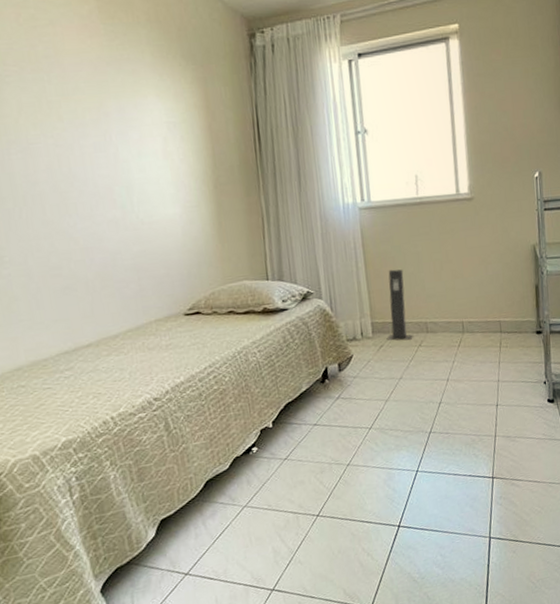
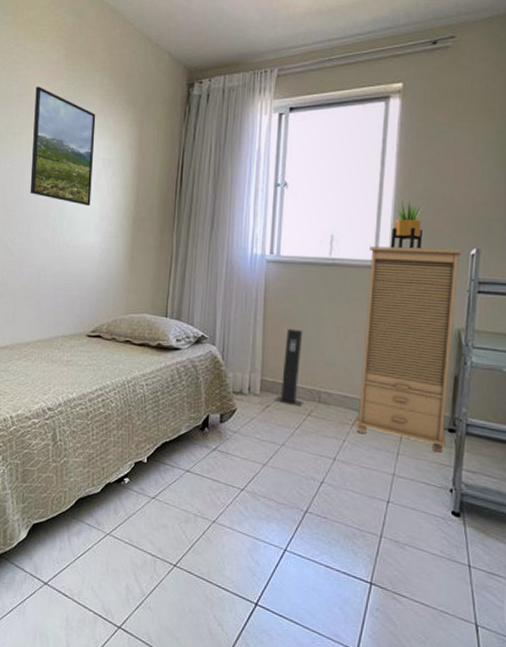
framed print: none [67,45,162,176] -> present [30,86,96,205]
cabinet: none [451,174,536,354] -> present [355,246,462,453]
potted plant: none [467,135,495,181] -> present [391,201,424,249]

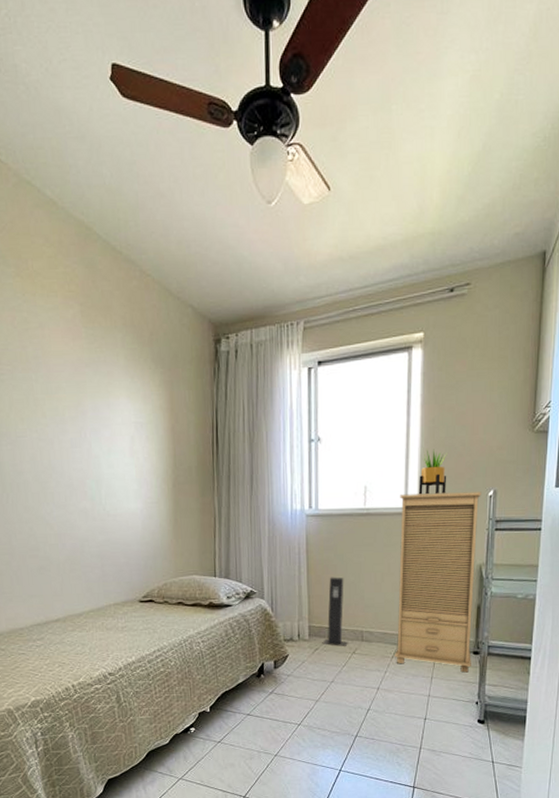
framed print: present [30,86,96,205] -> none [53,347,128,472]

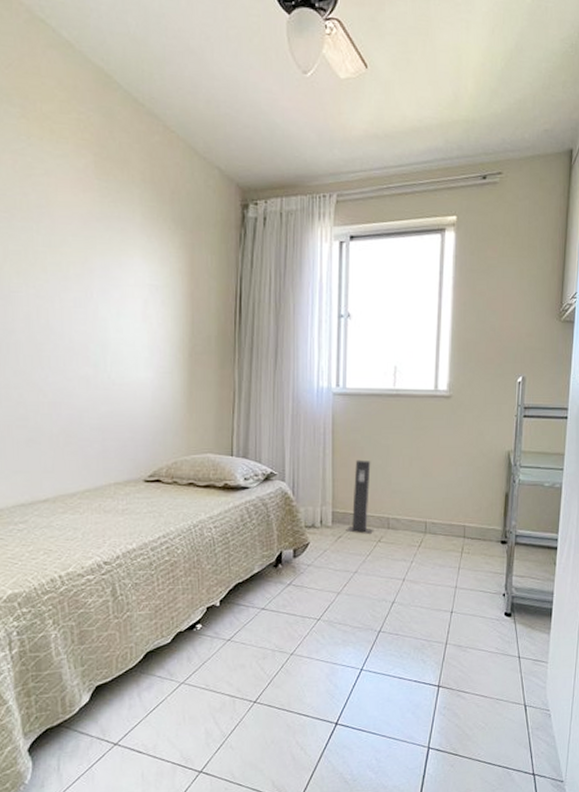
cabinet: present [395,492,481,673] -> none [421,376,511,563]
potted plant: present [419,449,447,495] -> none [449,332,478,378]

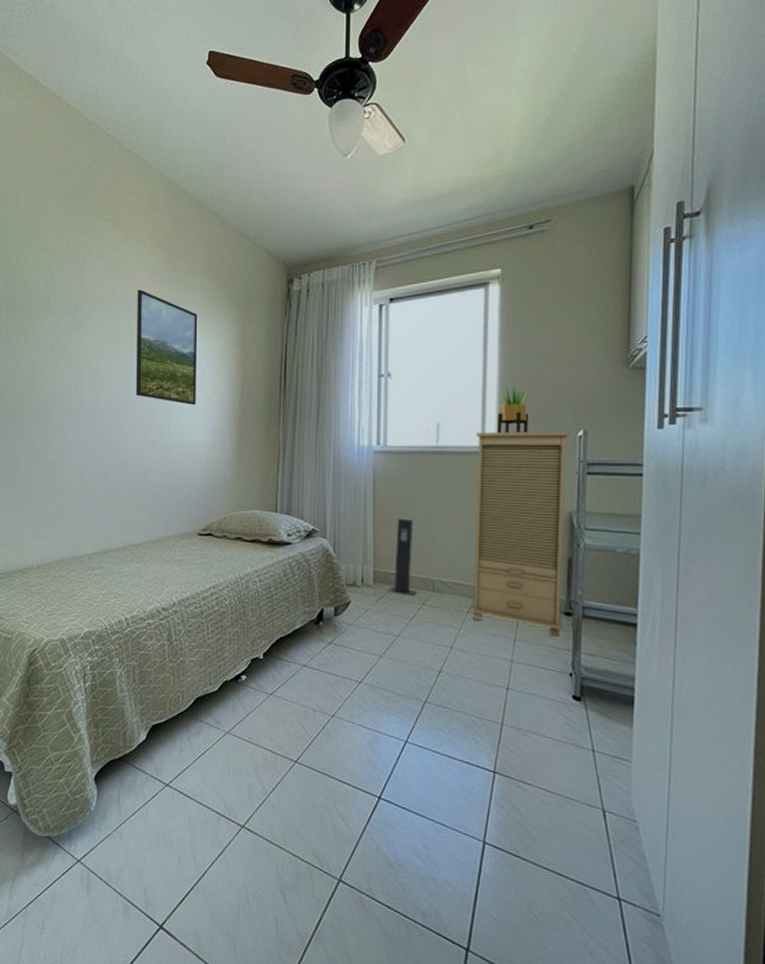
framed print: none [59,197,138,338] -> present [135,289,198,405]
cabinet: none [421,376,511,563] -> present [470,431,569,637]
potted plant: none [449,332,478,378] -> present [498,385,529,434]

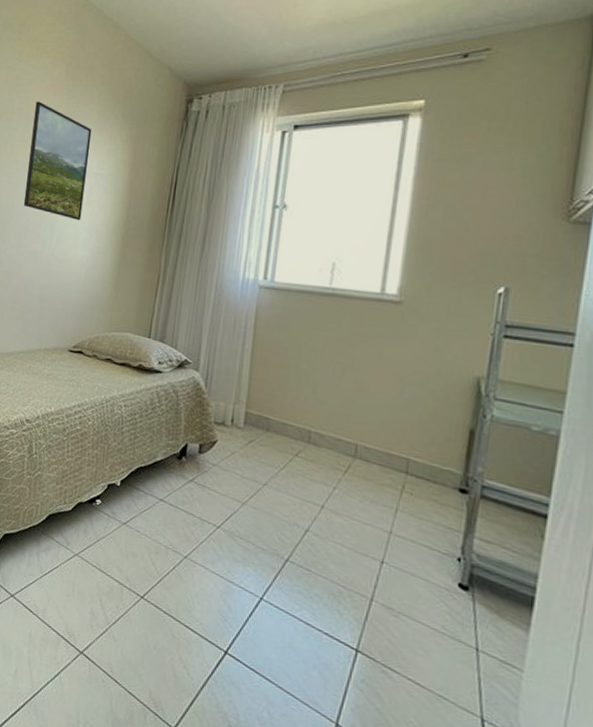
speaker: present [388,518,418,597] -> none [258,360,295,446]
cabinet: present [470,431,569,637] -> none [348,277,487,515]
potted plant: present [498,385,529,434] -> none [401,229,444,284]

